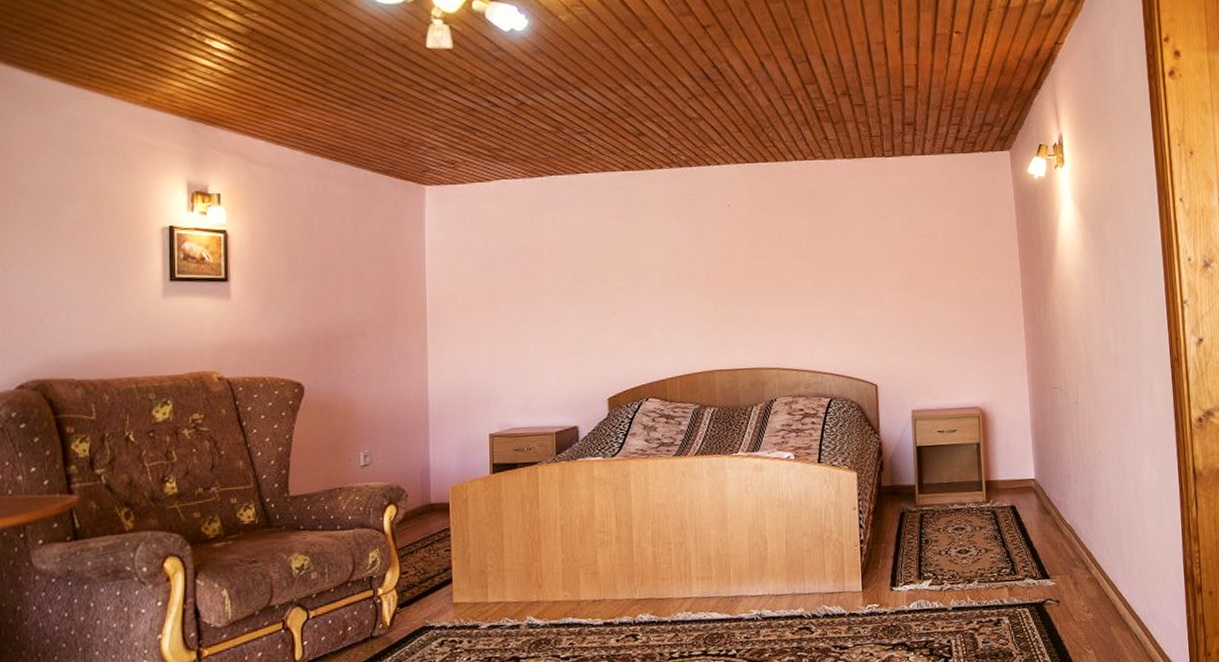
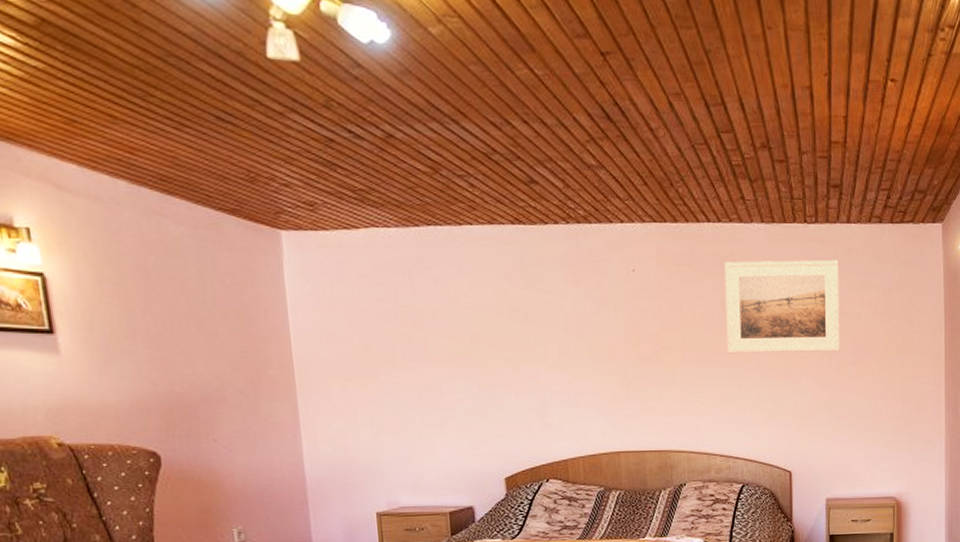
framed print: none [811,187,920,276] -> present [724,259,840,354]

